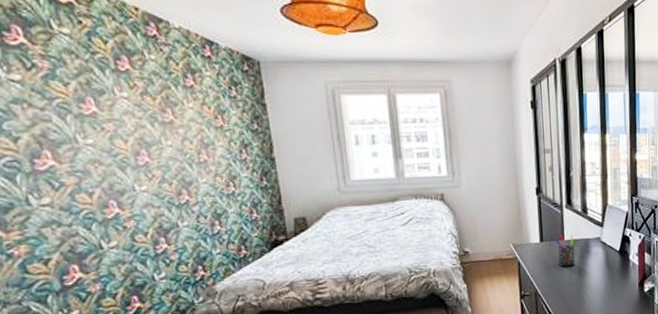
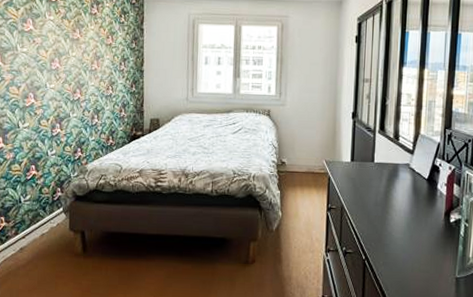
pen holder: present [554,234,577,268] -> none [364,157,386,188]

